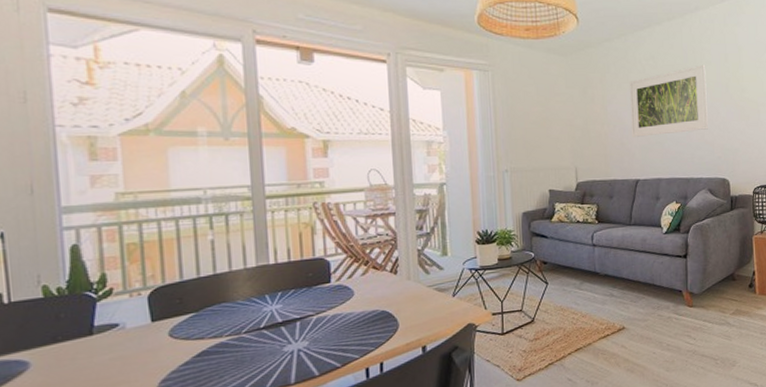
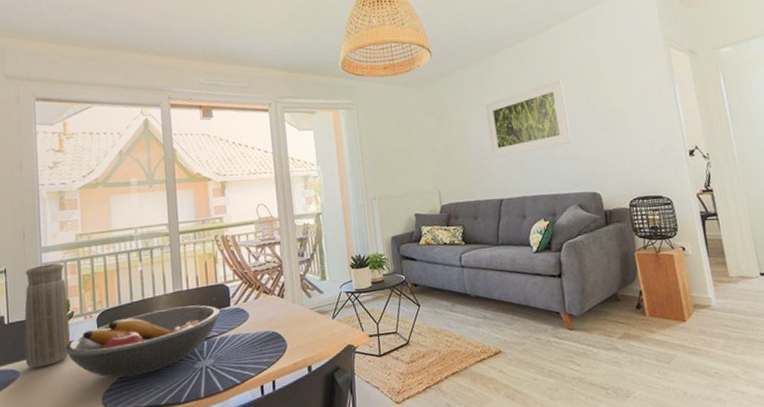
vase: none [35,228,108,357] -> present [24,263,70,368]
fruit bowl: none [99,281,319,366] -> present [64,305,221,378]

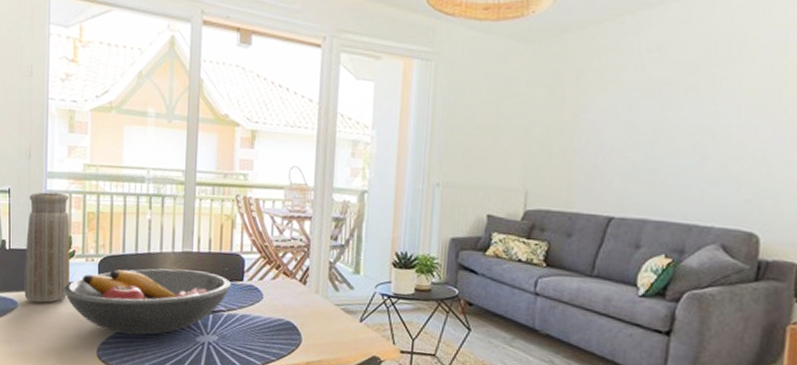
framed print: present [484,79,571,158] -> none [611,60,747,160]

